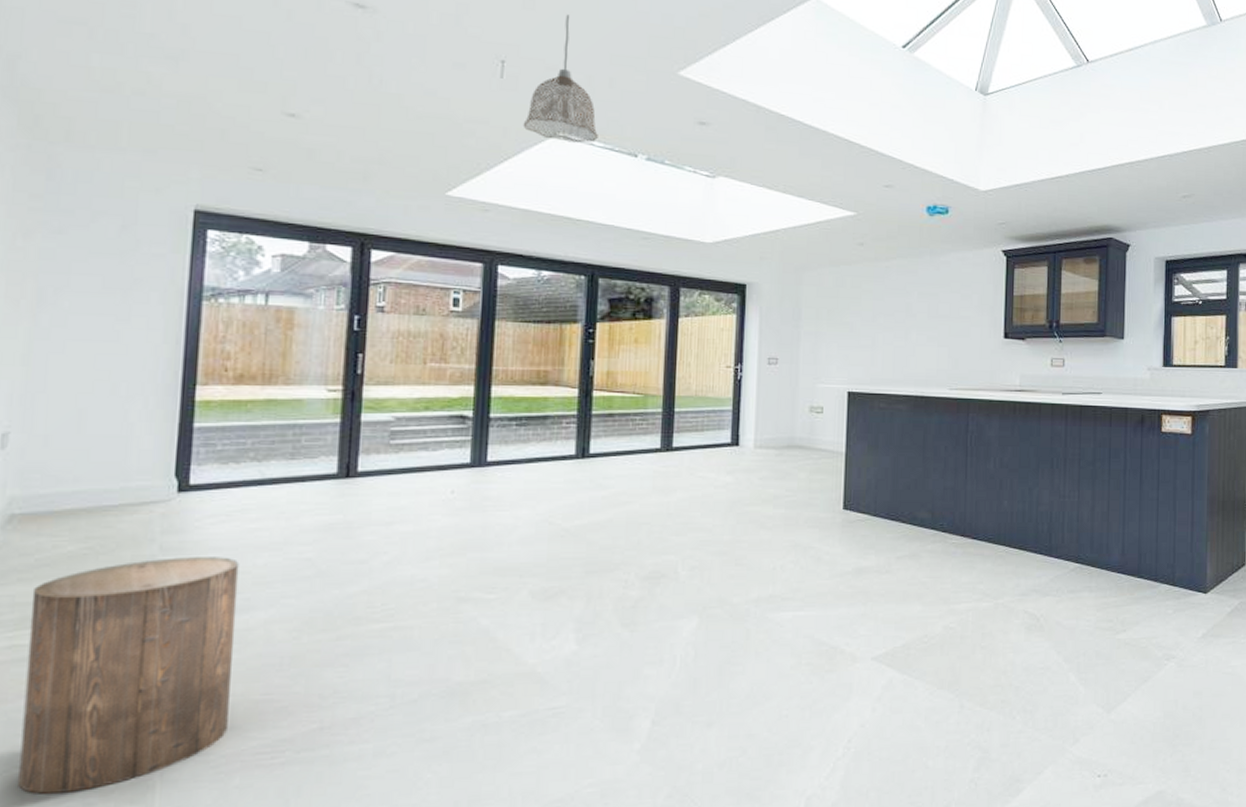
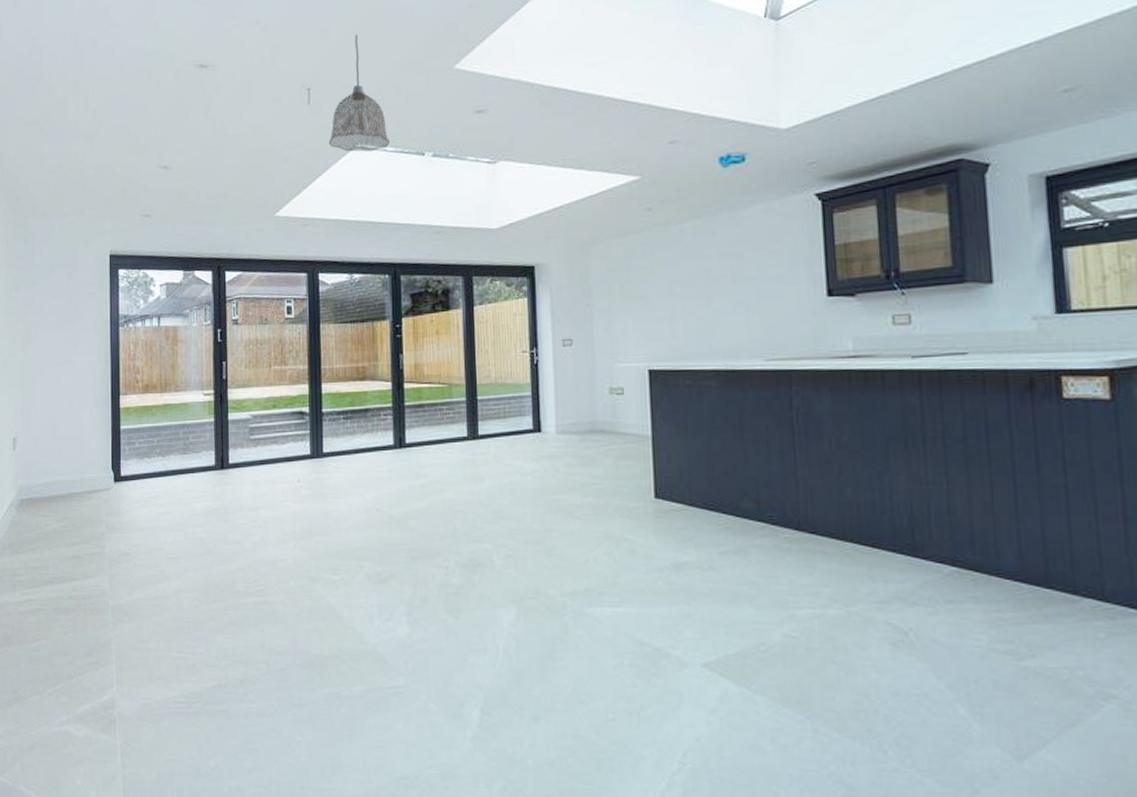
stool: present [18,557,240,794] -> none [36,535,158,718]

